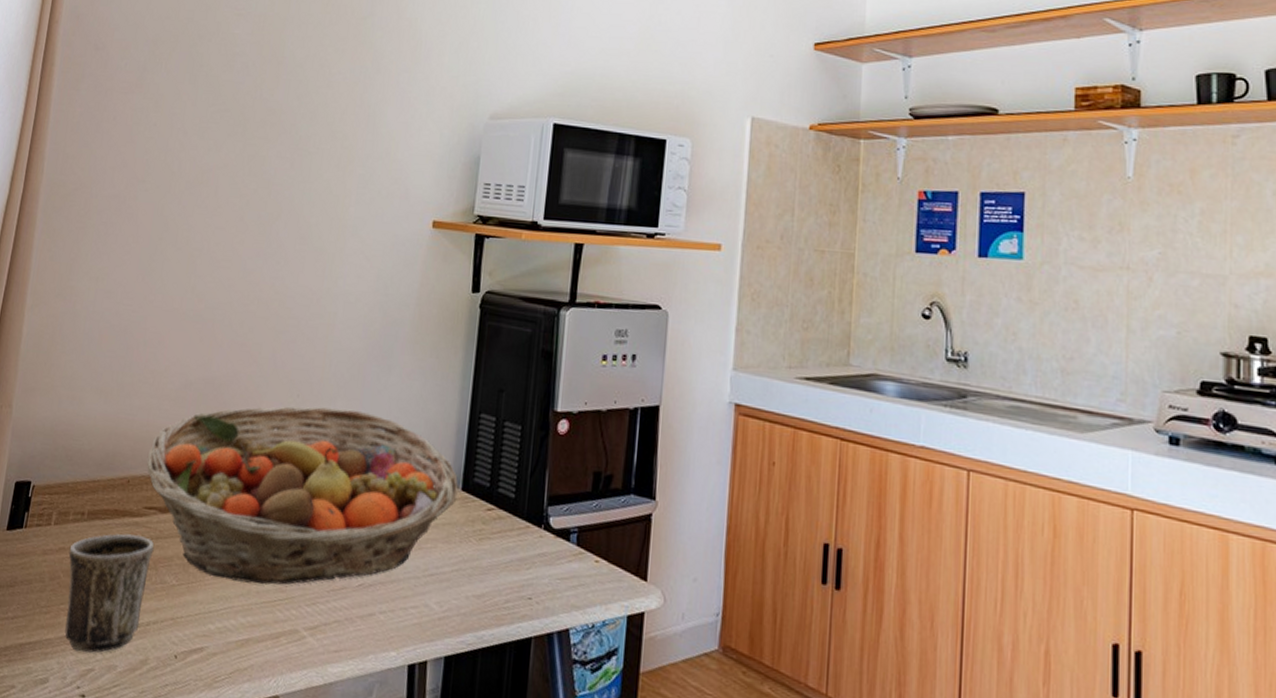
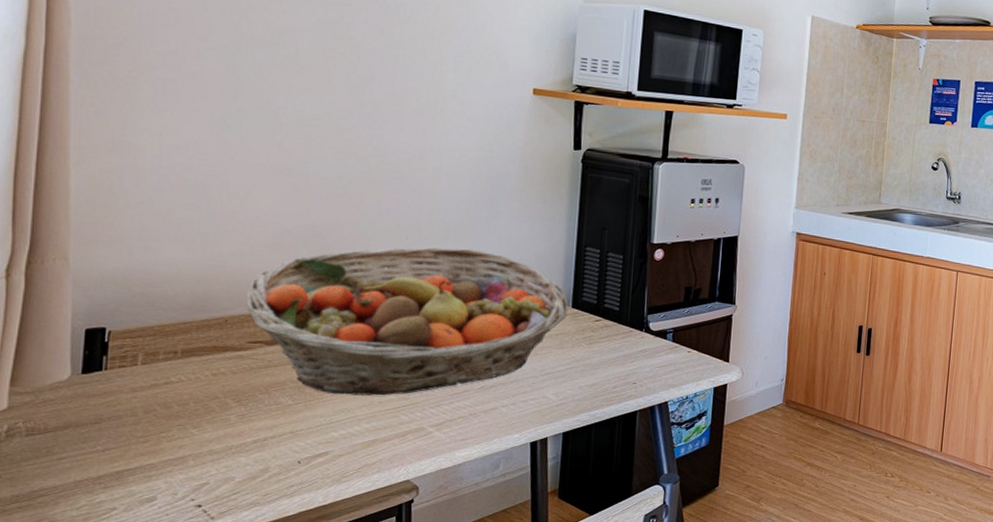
mug: present [65,533,155,653] -> none [163,366,264,471]

